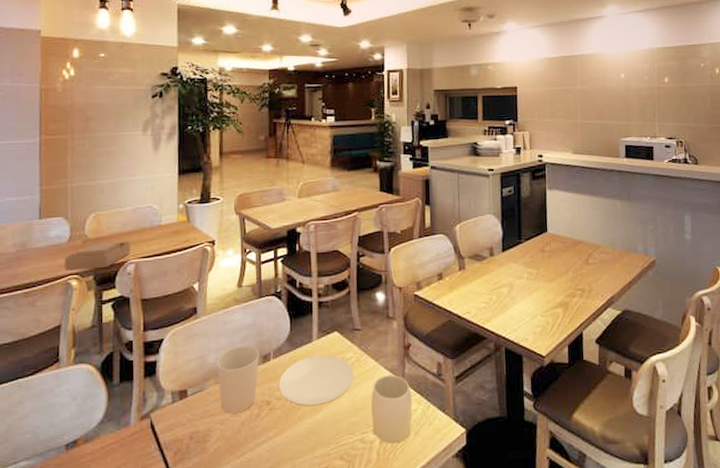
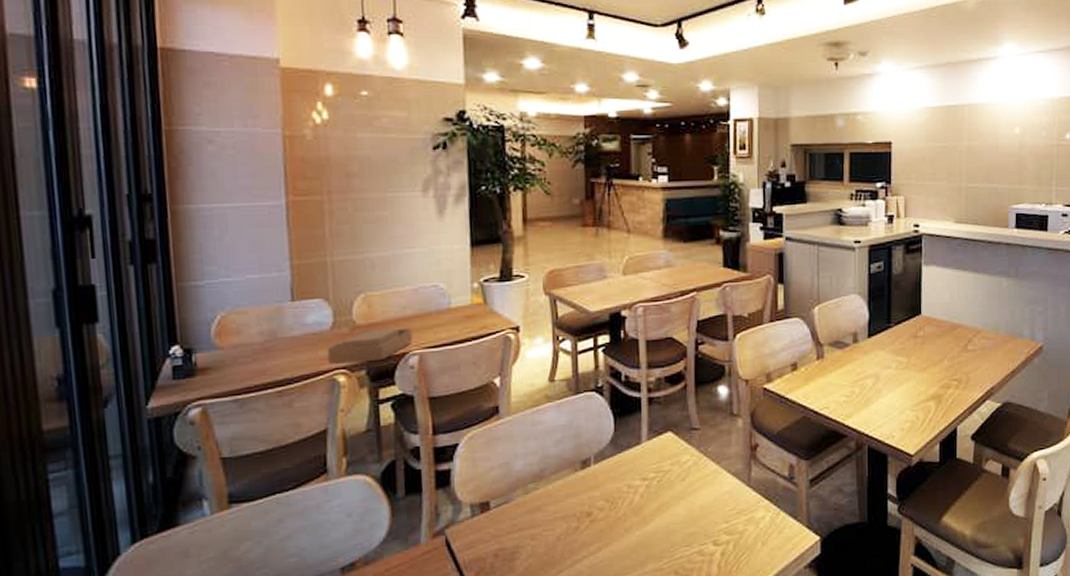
dixie cup: present [216,346,260,414] -> none [524,449,578,528]
plate: present [278,355,354,406] -> none [601,458,691,517]
mug: present [371,374,413,444] -> none [711,478,760,556]

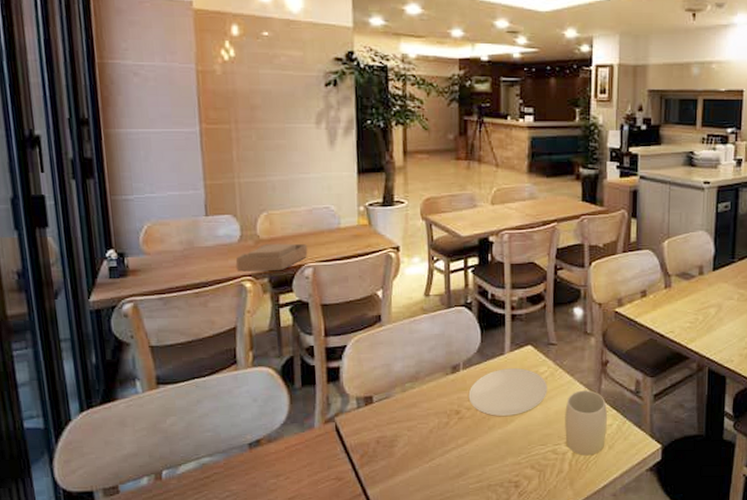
plate: none [601,458,691,517] -> present [468,368,547,417]
mug: none [711,478,760,556] -> present [565,389,608,456]

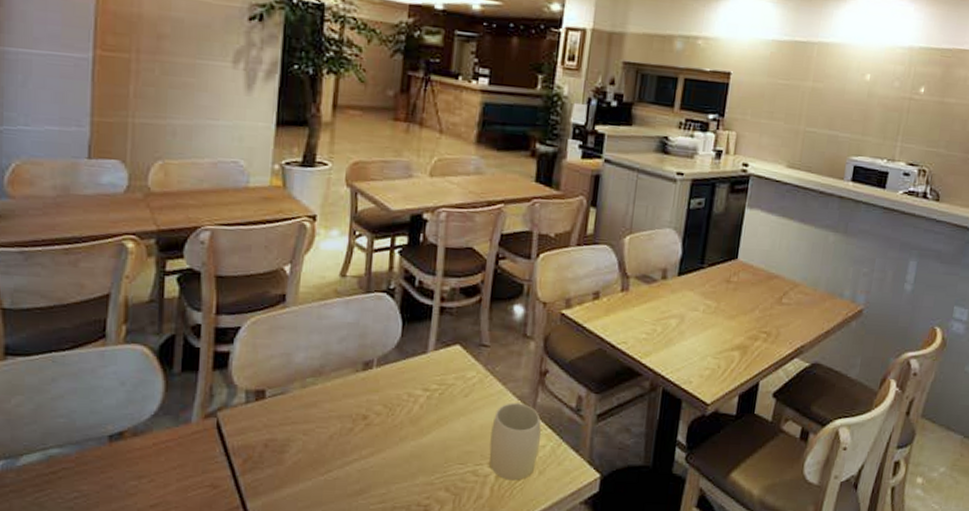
napkin holder: present [235,243,308,271] -> none [117,197,207,232]
plate: present [468,368,547,417] -> none [380,370,474,428]

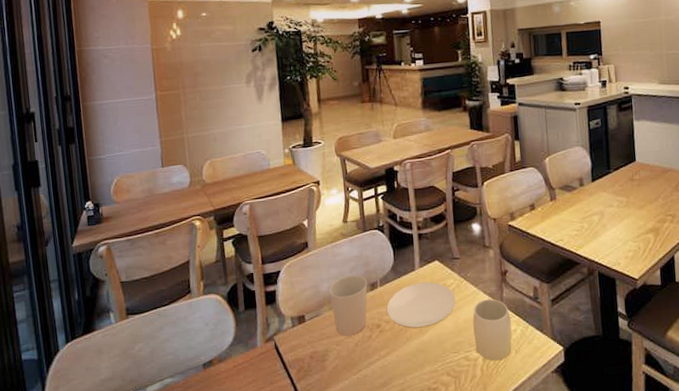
dixie cup: none [304,347,360,425] -> present [329,275,368,336]
plate: none [380,370,474,428] -> present [386,282,456,329]

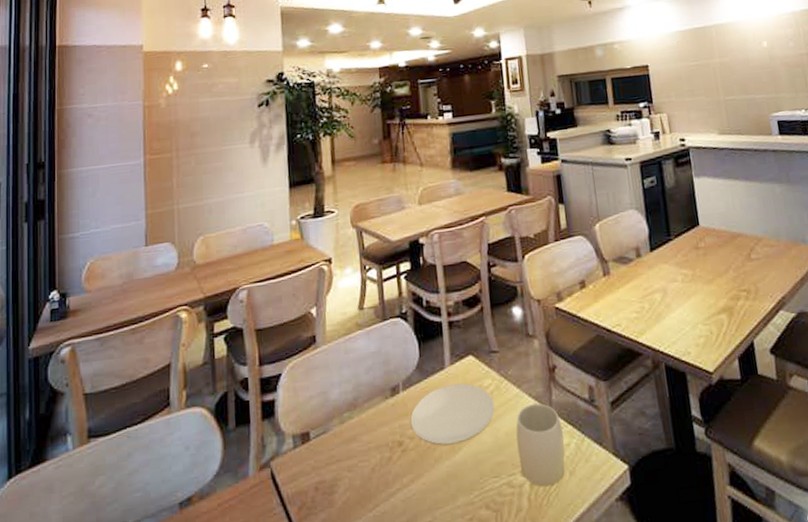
dixie cup: present [329,275,368,336] -> none [340,377,388,459]

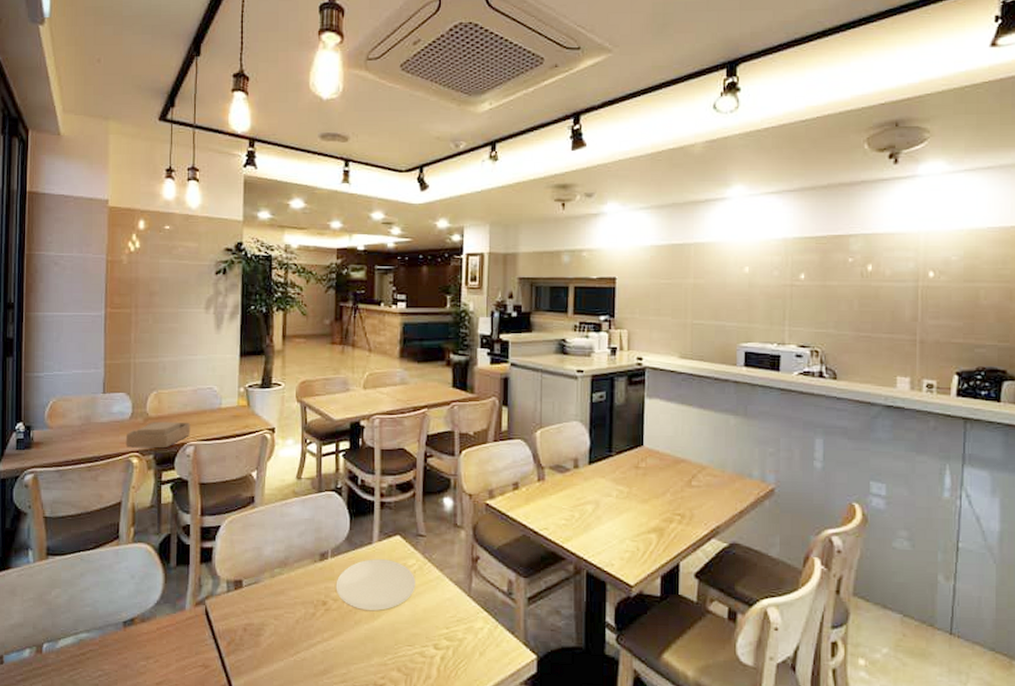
napkin holder: none [172,265,243,301] -> present [125,421,191,449]
mug: present [516,402,565,487] -> none [433,587,479,662]

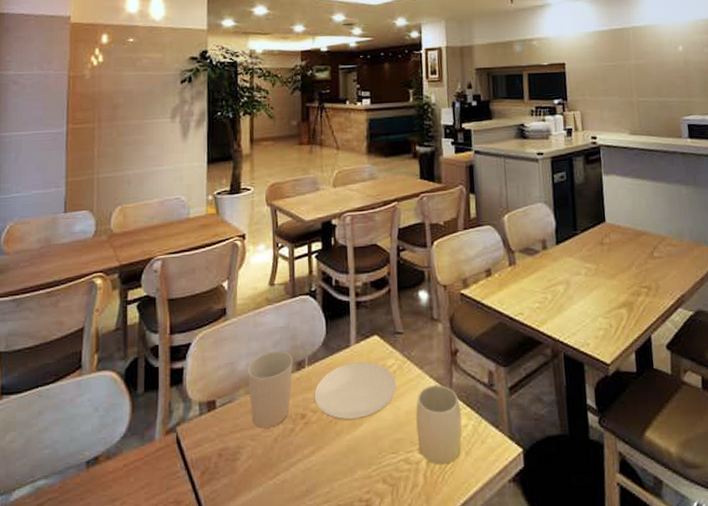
napkin holder: present [125,421,191,449] -> none [88,236,158,267]
dixie cup: none [272,541,317,611] -> present [246,351,293,429]
mug: none [433,587,479,662] -> present [416,384,463,465]

